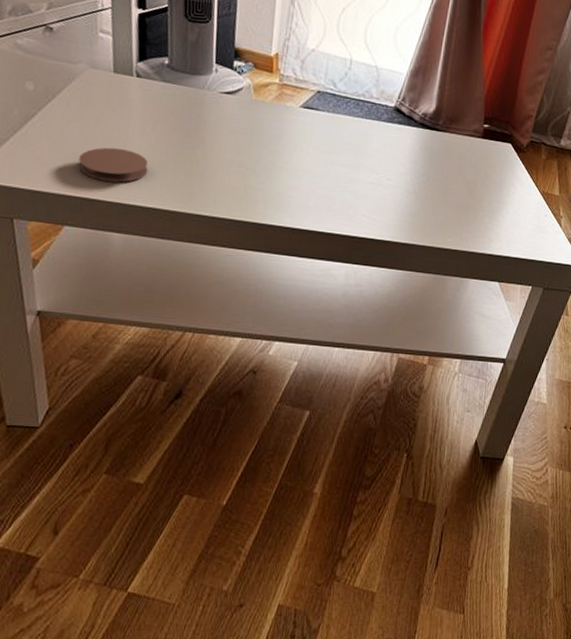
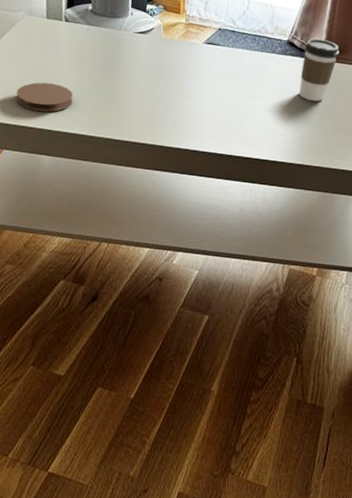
coffee cup: none [407,105,451,175] -> present [298,38,339,102]

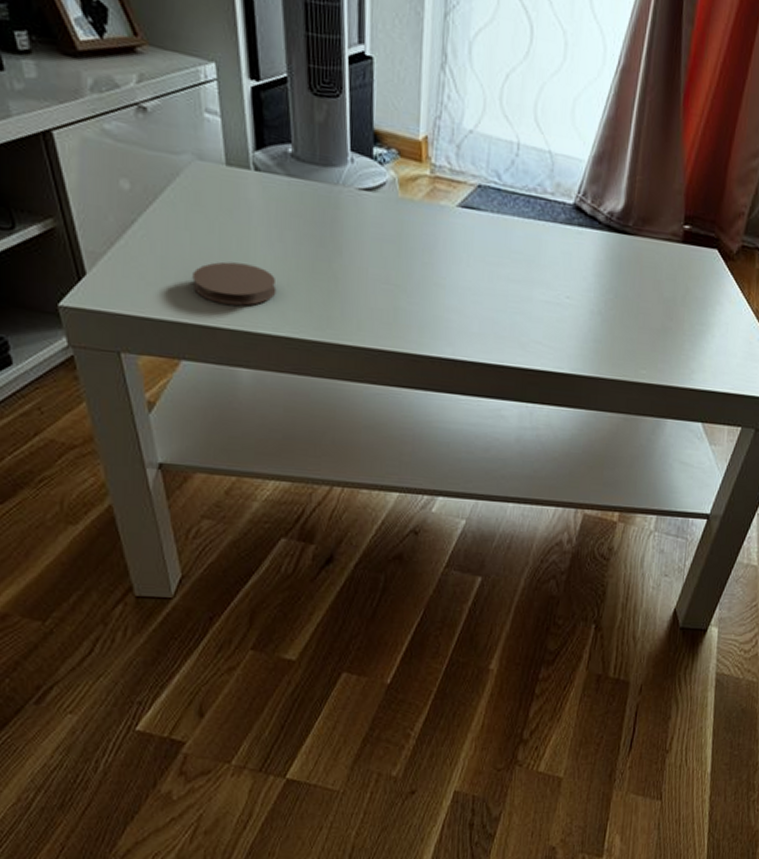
coffee cup: present [298,38,339,102] -> none [590,201,644,291]

